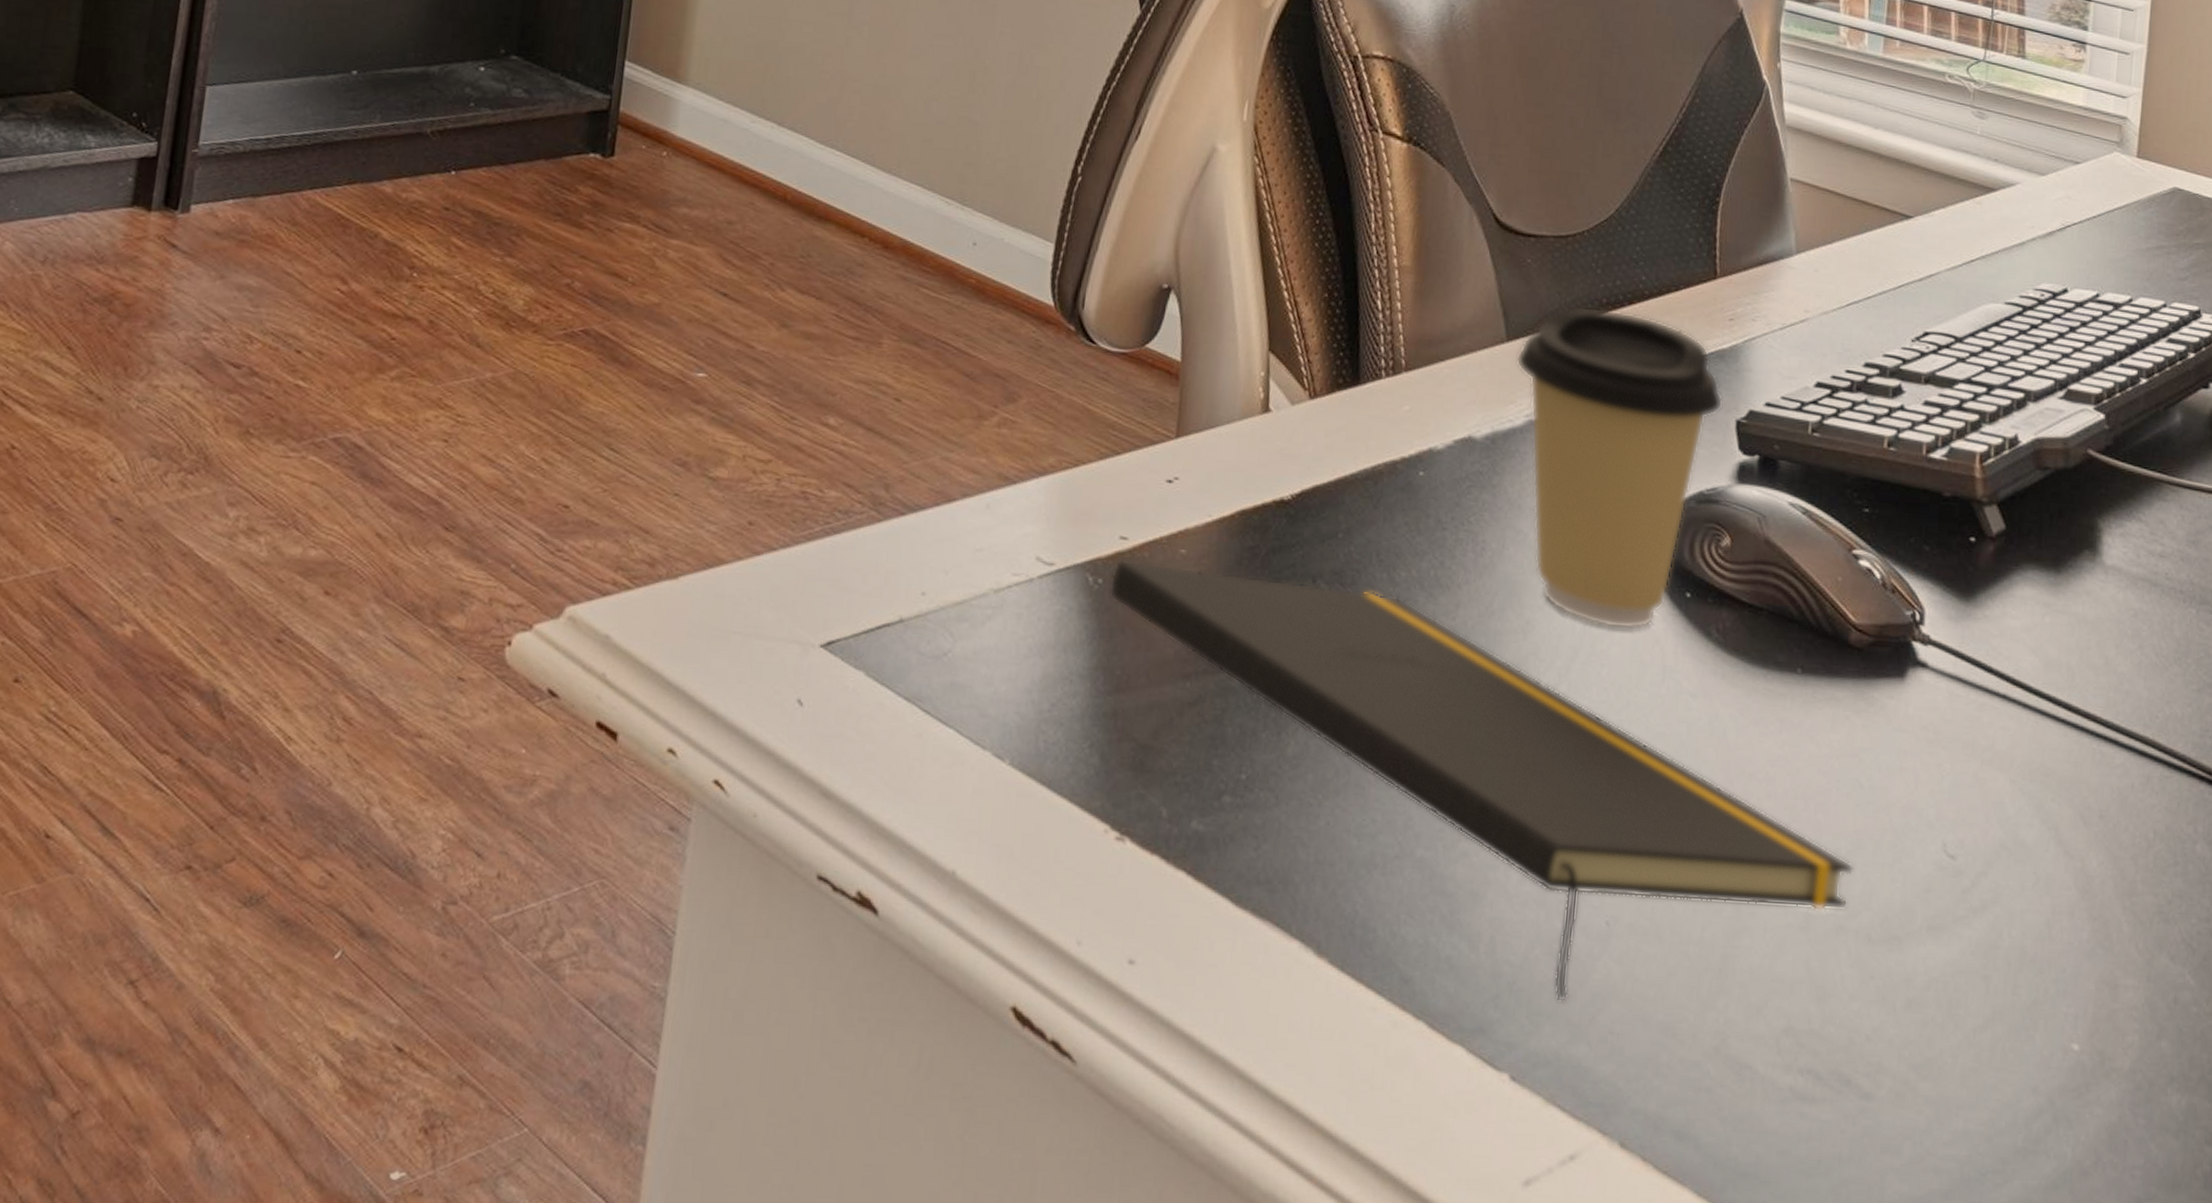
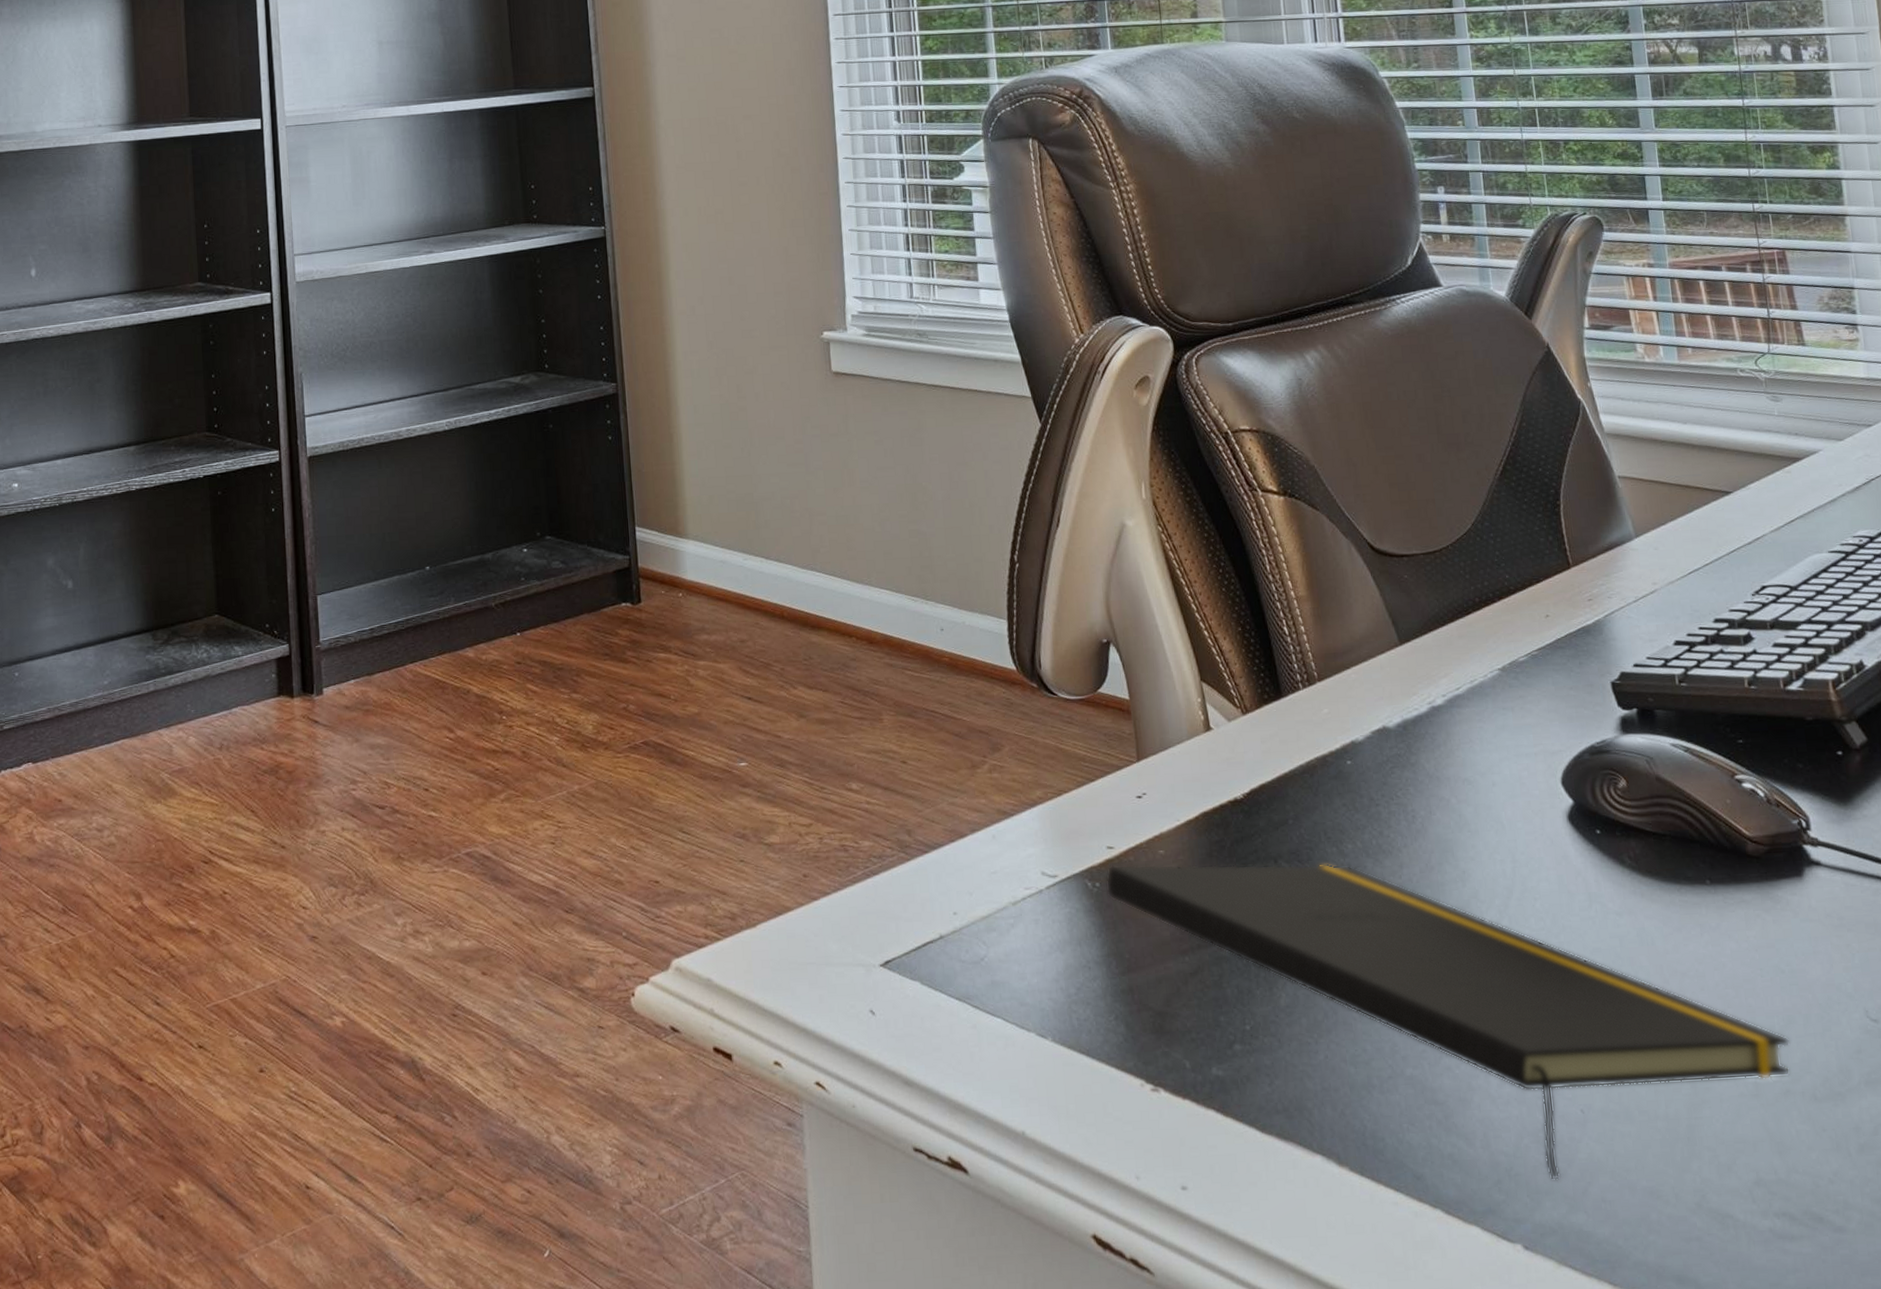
coffee cup: present [1516,306,1723,630] -> none [1410,606,1597,868]

